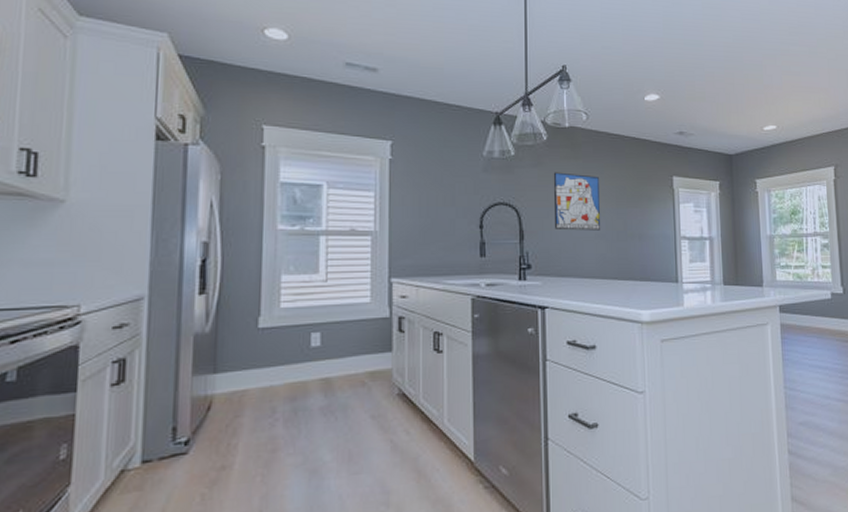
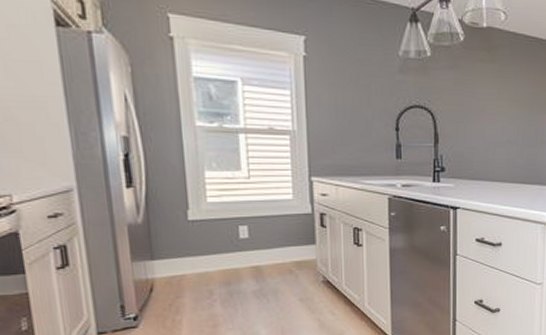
wall art: present [553,172,600,231] -> none [468,75,514,136]

